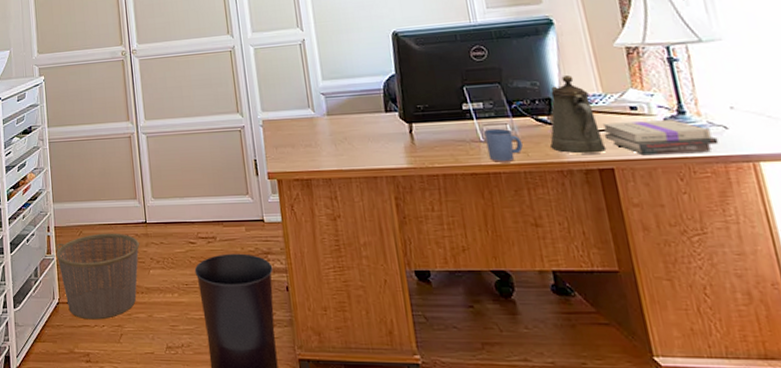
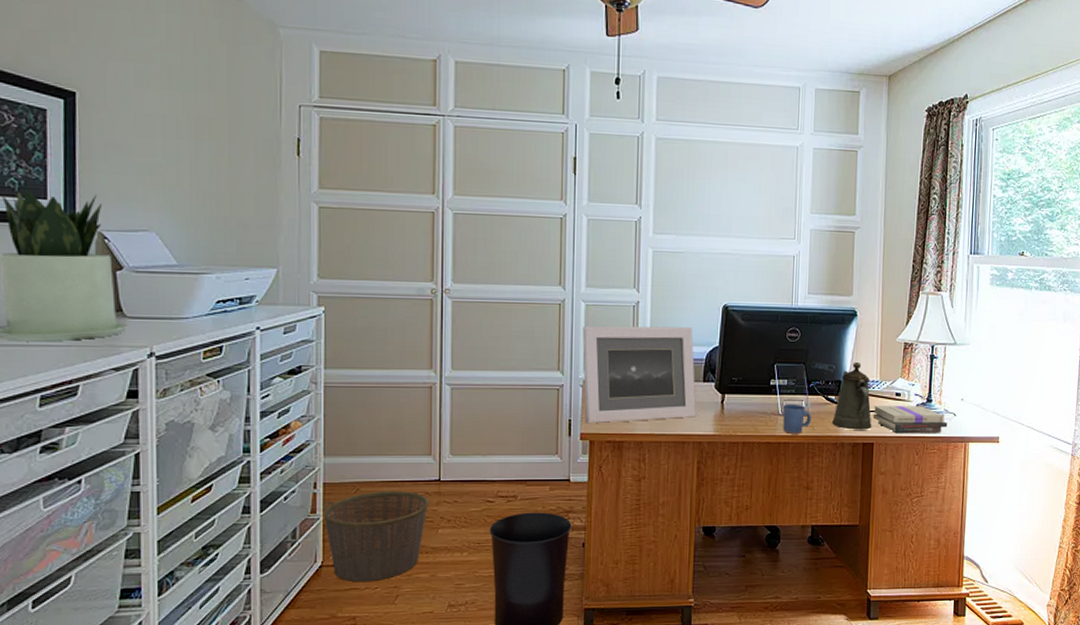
picture frame: none [254,58,385,163] -> present [582,325,697,424]

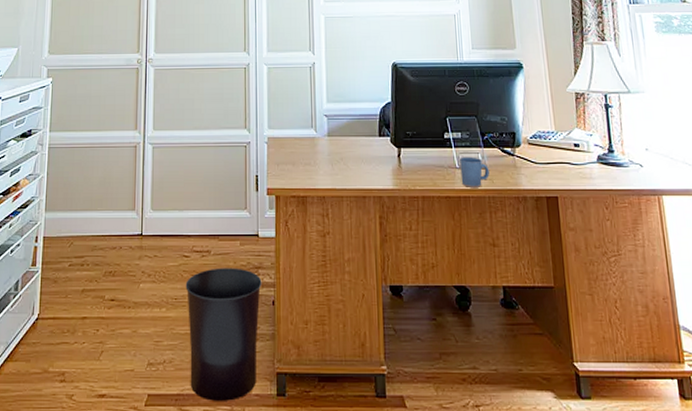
basket: present [323,490,430,582] -> none [41,244,133,336]
picture frame: present [582,325,697,424] -> none [266,85,375,179]
coffee pot: present [832,361,872,430] -> none [511,113,554,183]
books: present [873,406,948,434] -> none [553,157,636,187]

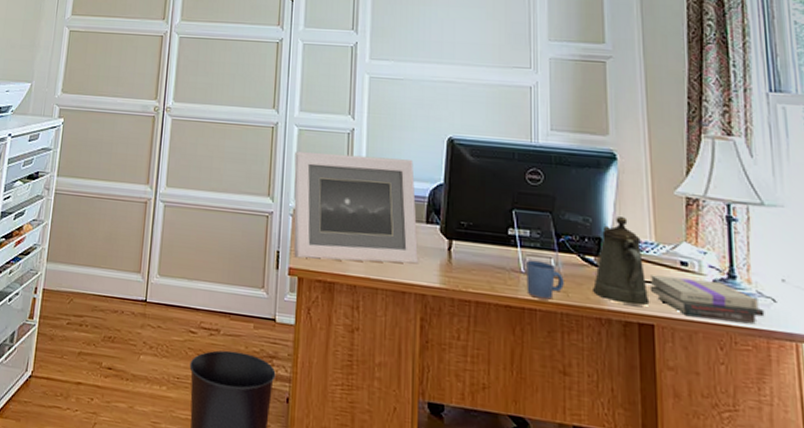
picture frame: none [266,85,375,179] -> present [293,151,419,264]
coffee pot: none [511,113,554,183] -> present [593,215,650,306]
books: none [553,157,636,187] -> present [649,275,765,323]

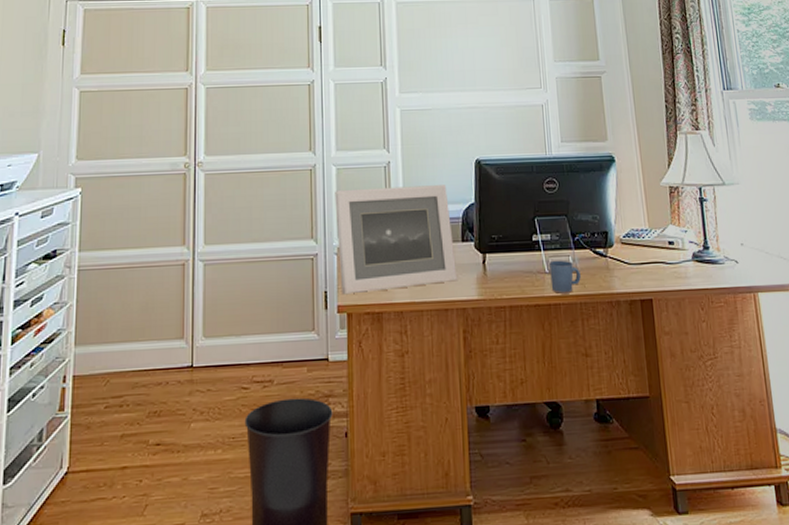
coffee pot: present [593,215,650,306] -> none [604,209,648,286]
books: present [649,275,765,323] -> none [647,254,731,287]

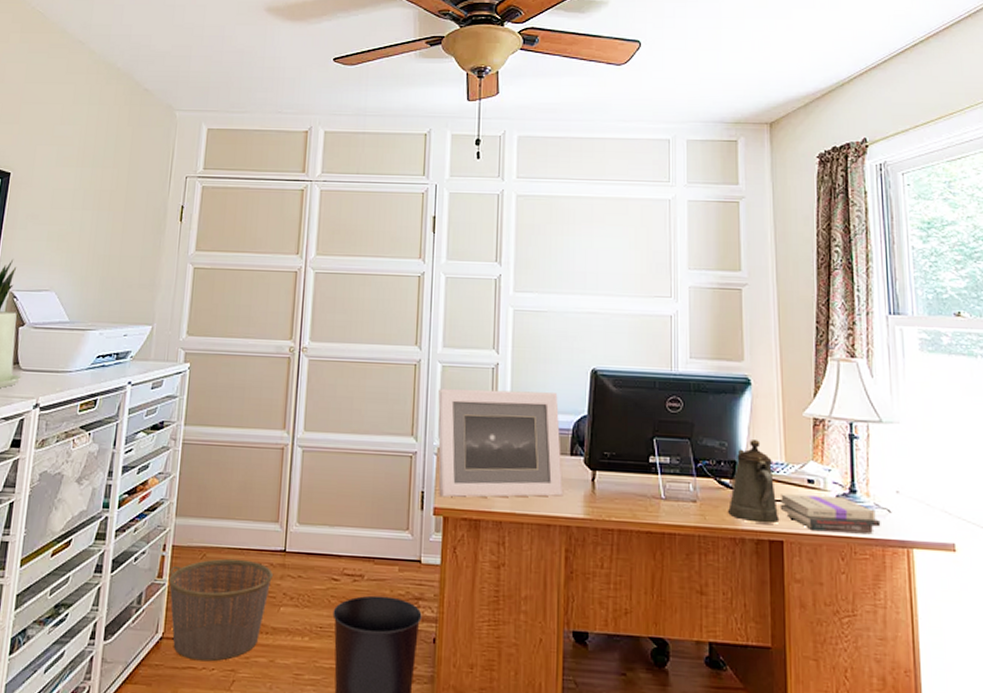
basket: none [71,380,182,491] -> present [168,558,274,662]
mug: present [549,260,581,294] -> none [666,486,701,524]
coffee pot: none [604,209,648,286] -> present [728,438,780,524]
books: none [647,254,731,287] -> present [779,494,881,534]

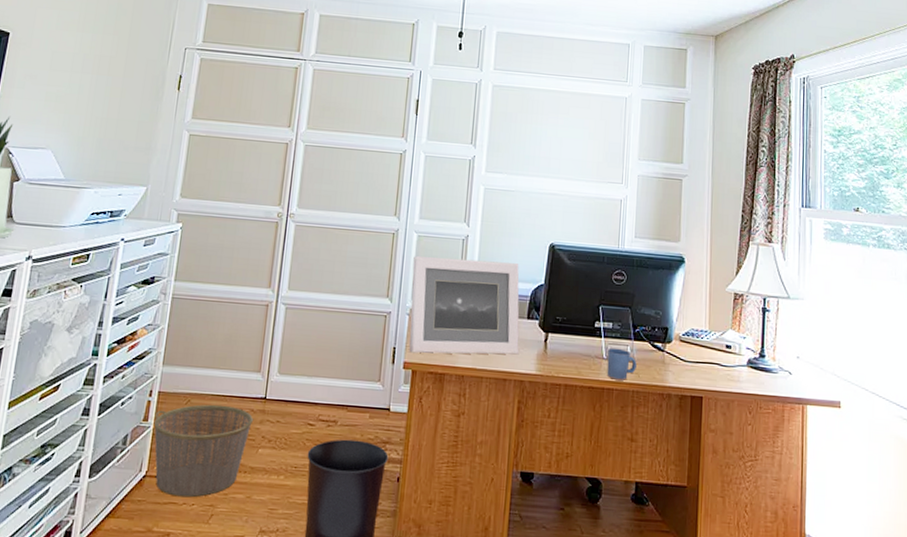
mug: none [666,486,701,524] -> present [607,348,637,380]
coffee pot: present [728,438,780,524] -> none [659,309,701,382]
books: present [779,494,881,534] -> none [701,357,783,391]

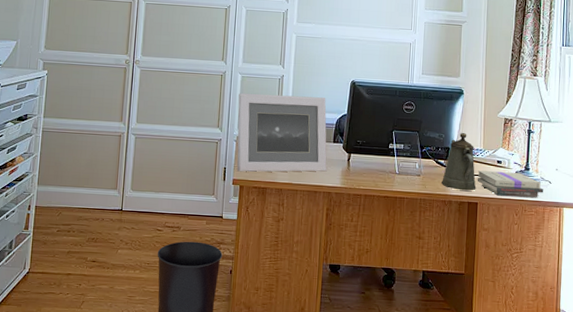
basket: present [153,404,254,498] -> none [33,215,113,289]
mug: present [607,348,637,380] -> none [399,164,424,191]
coffee pot: none [659,309,701,382] -> present [442,132,476,191]
books: none [701,357,783,391] -> present [477,170,544,198]

